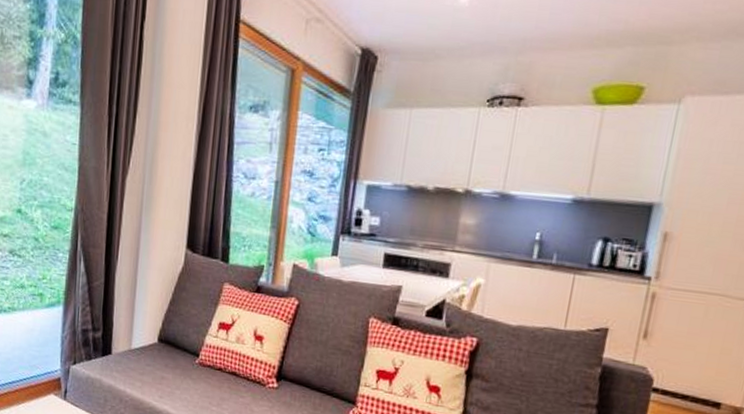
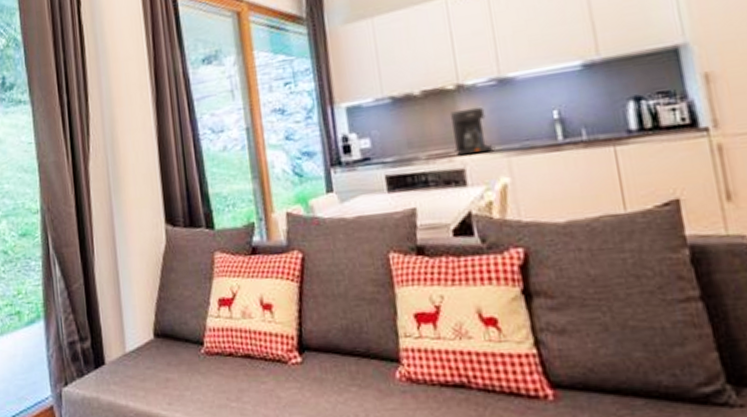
coffee maker: none [447,212,482,254] -> present [449,106,492,156]

